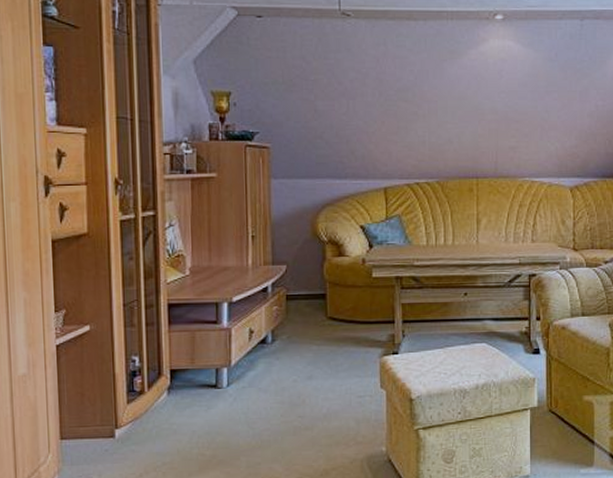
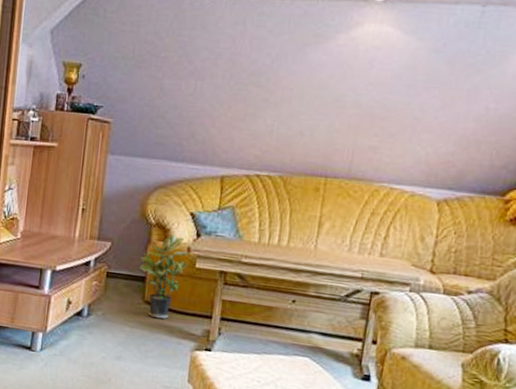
potted plant: none [318,248,364,332] -> present [139,233,189,319]

